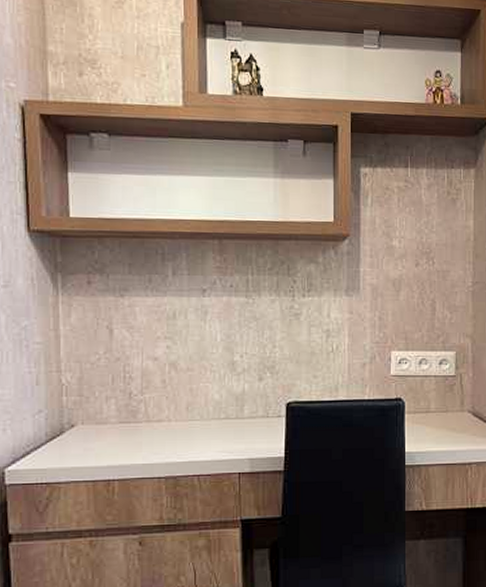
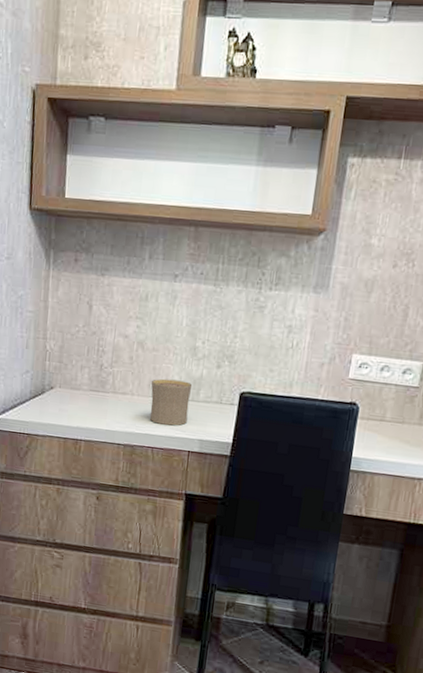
cup: none [189,399,235,449] -> present [150,378,193,426]

